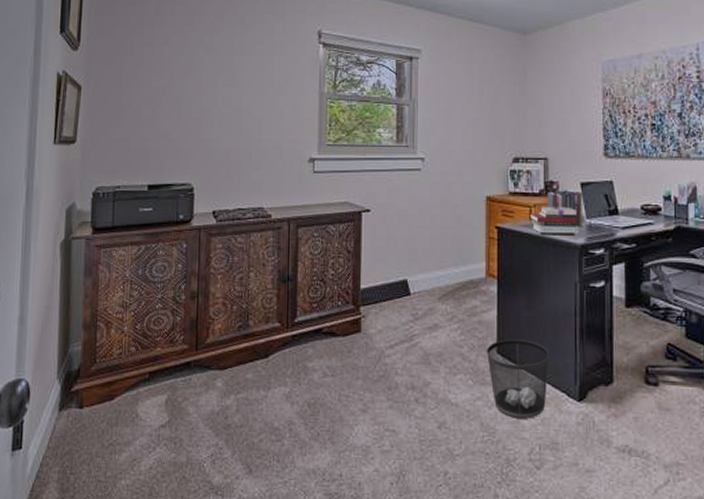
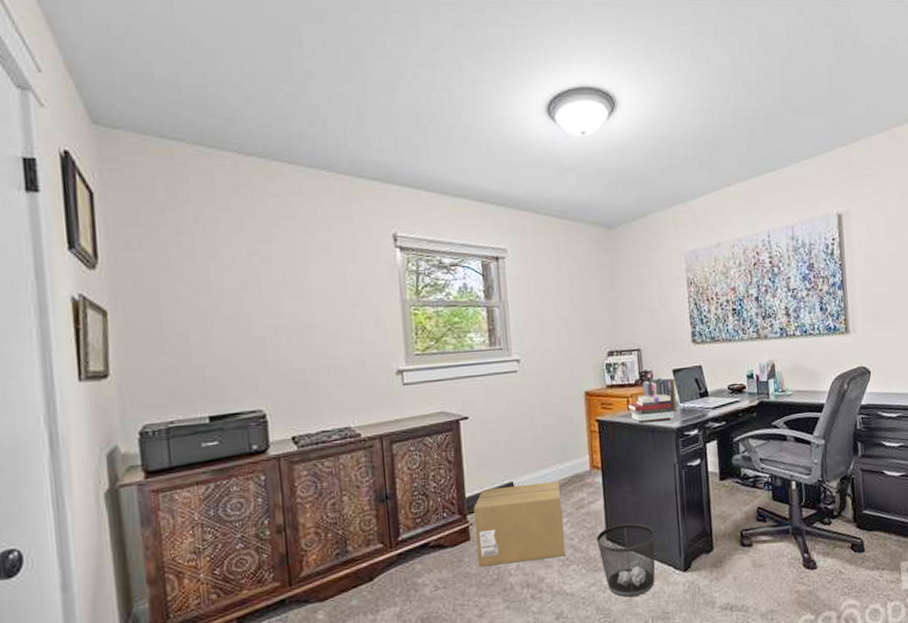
box: none [366,284,454,364] -> present [473,481,566,568]

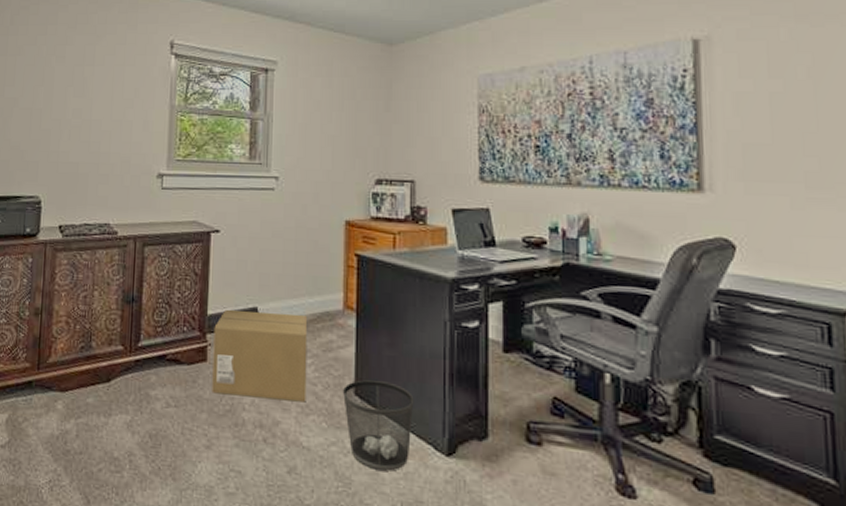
books: present [628,393,674,422] -> none [394,234,450,268]
books: present [642,377,678,411] -> none [413,215,455,258]

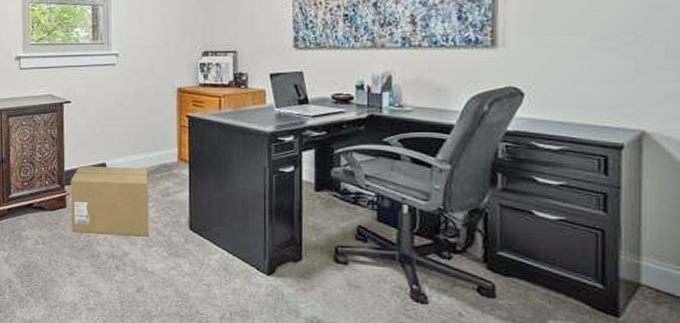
waste bin: present [343,380,414,471] -> none [180,217,240,288]

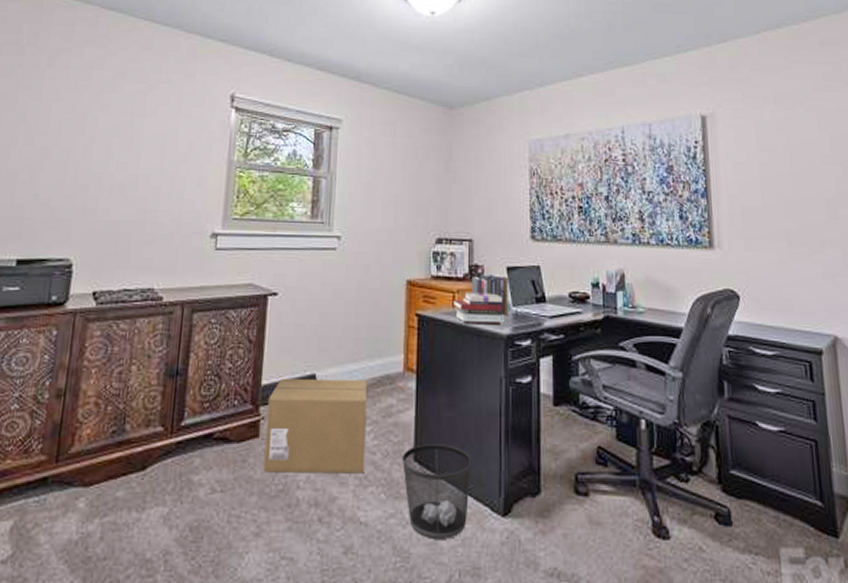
waste bin: none [180,217,240,288] -> present [402,444,472,539]
books: none [220,97,268,124] -> present [454,292,505,325]
books: none [236,80,273,115] -> present [471,273,509,315]

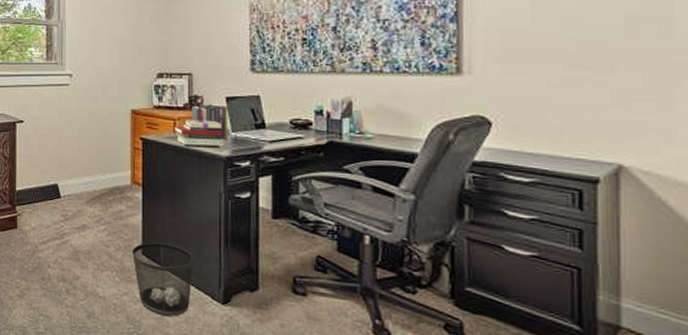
box: present [263,379,368,474] -> none [22,187,101,261]

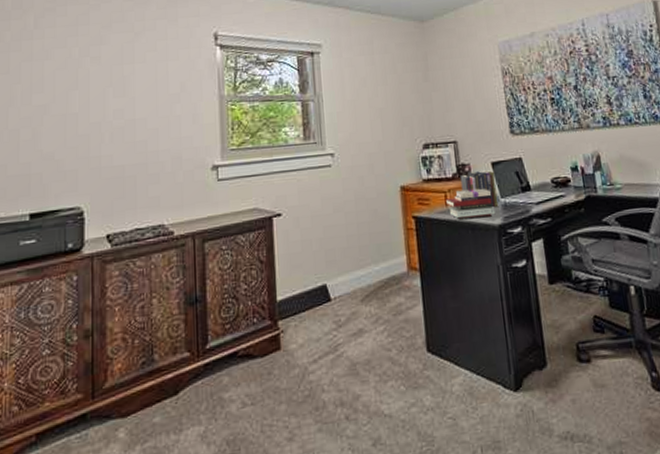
waste bin: present [132,242,194,316] -> none [416,332,483,421]

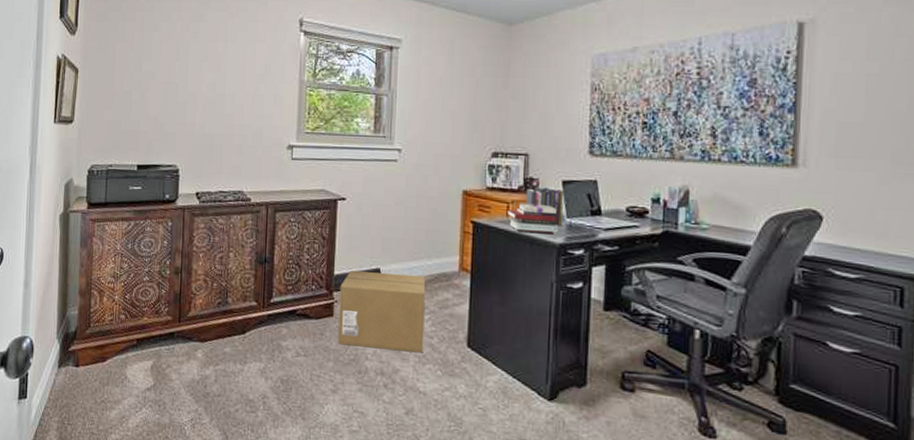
box: none [285,284,383,382] -> present [338,271,426,353]

